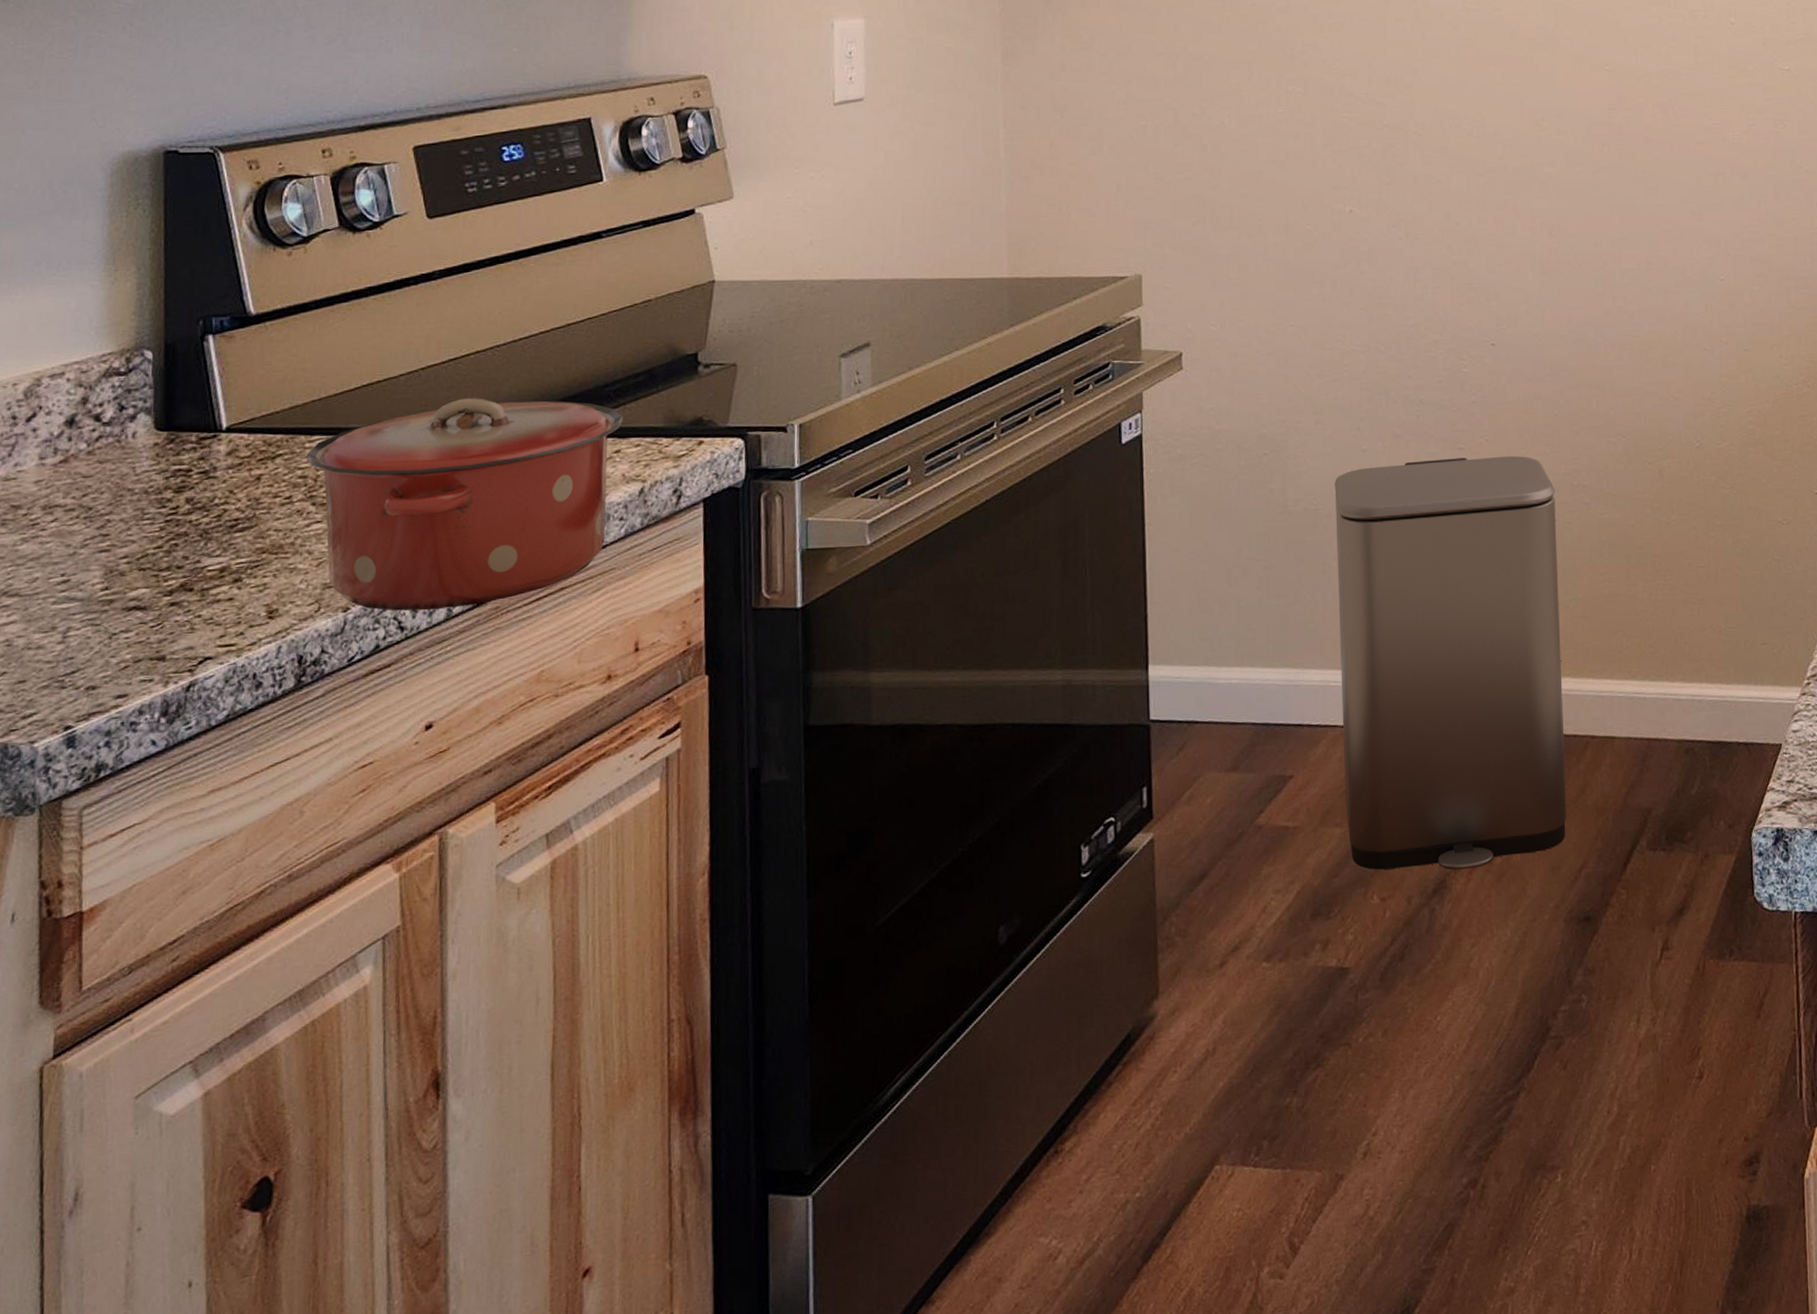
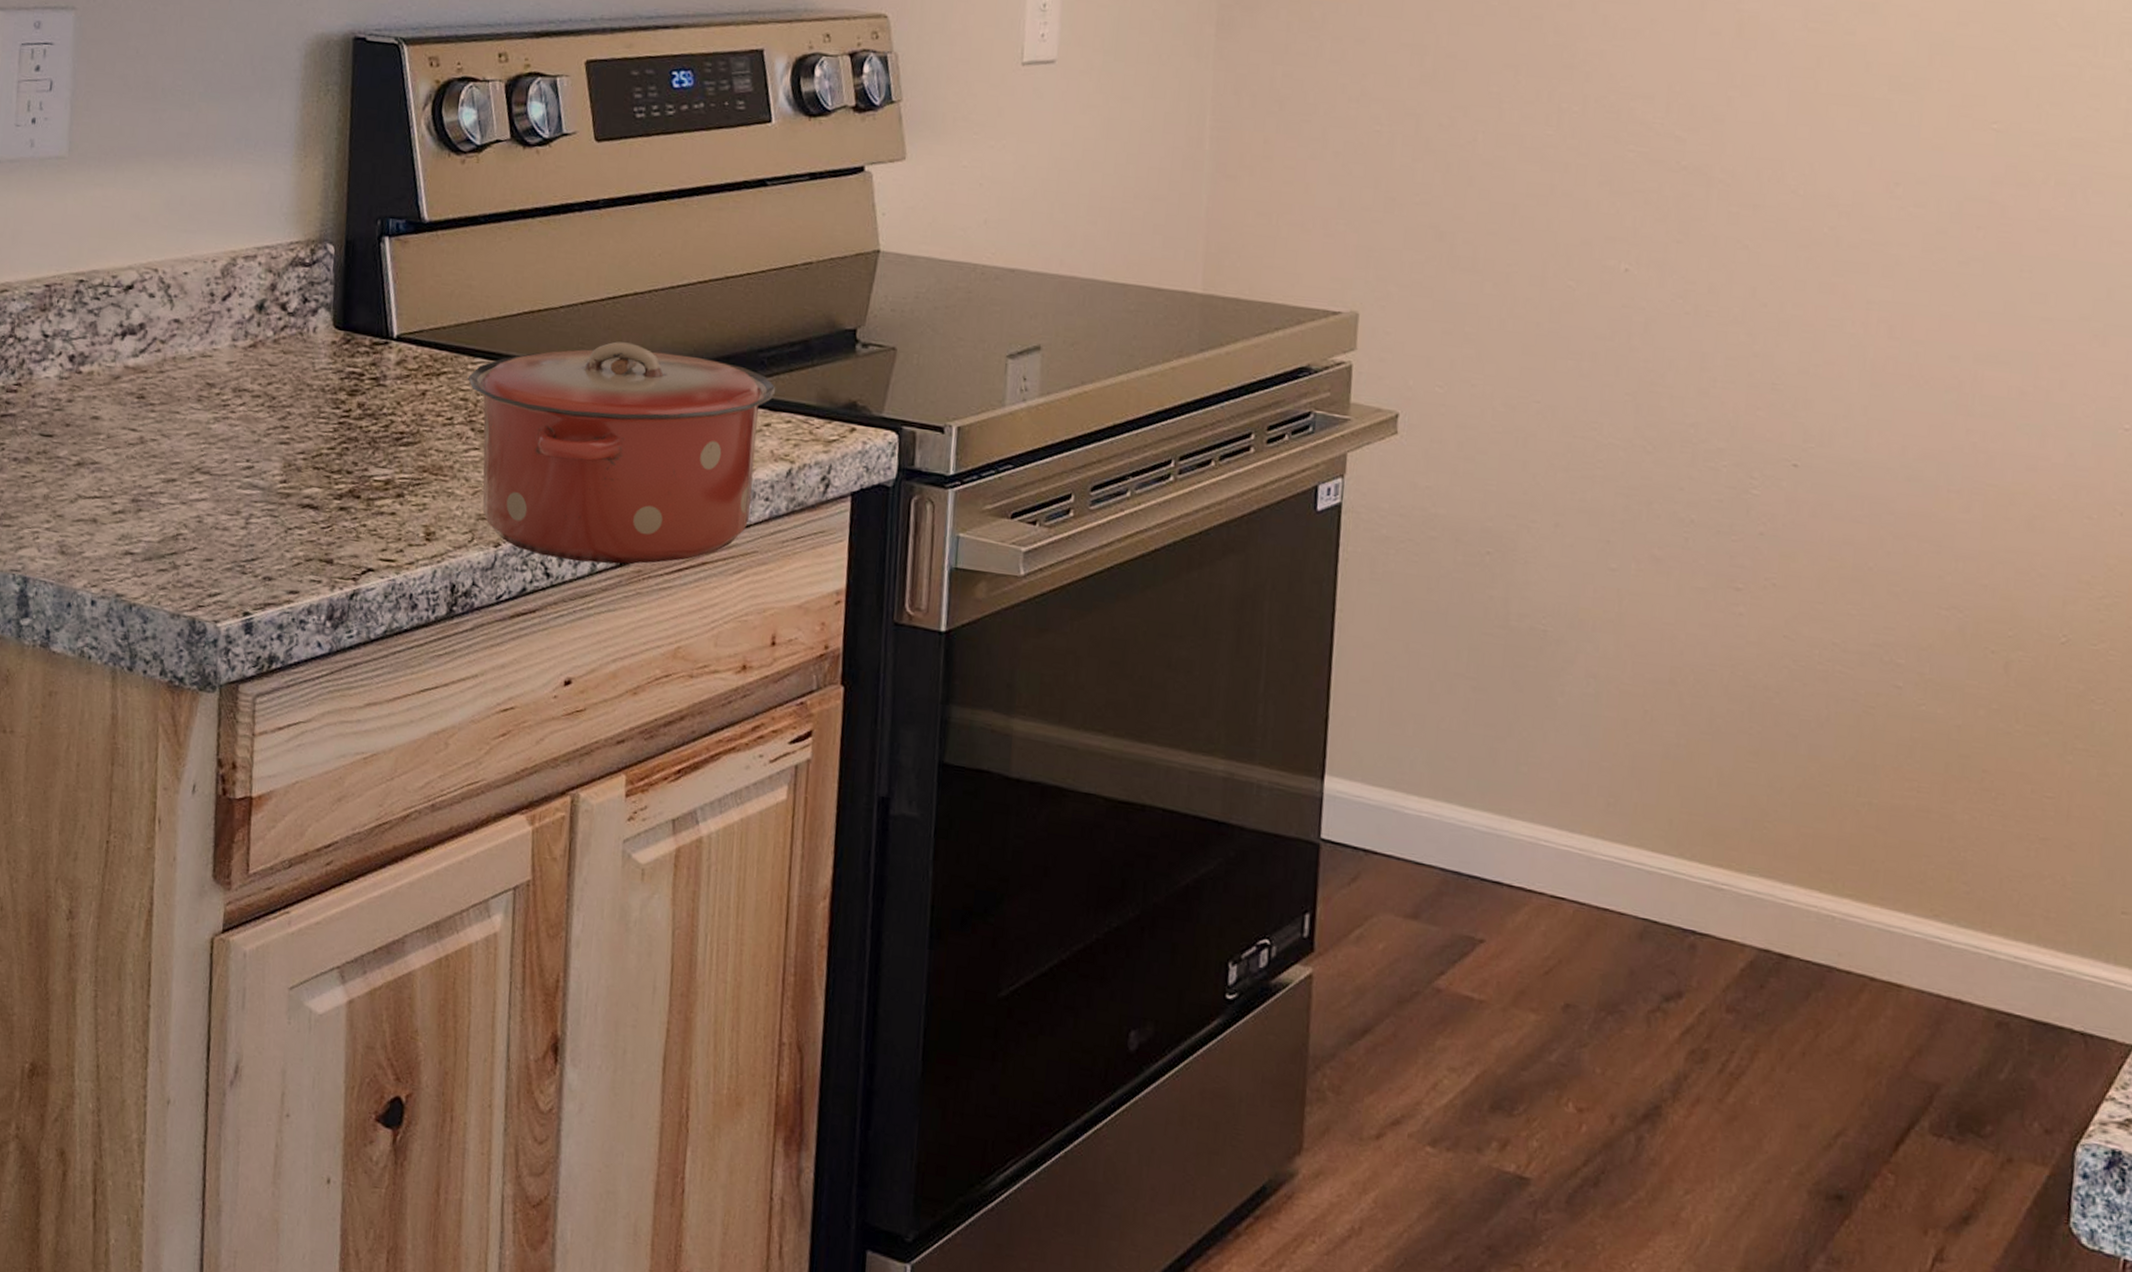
pedal bin: present [1334,456,1567,871] -> none [1545,590,1858,1102]

